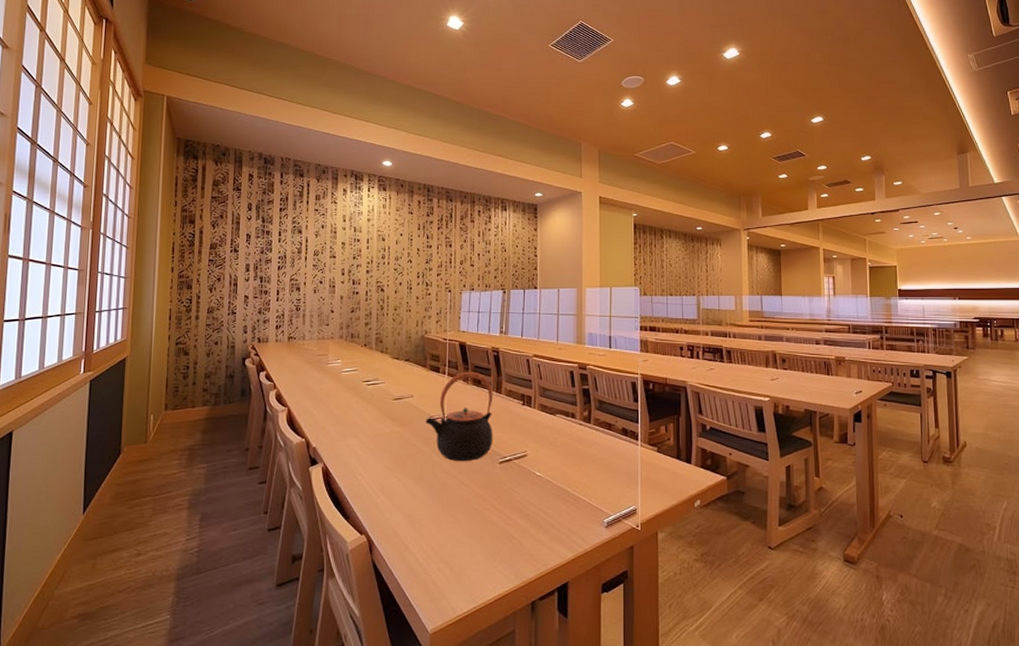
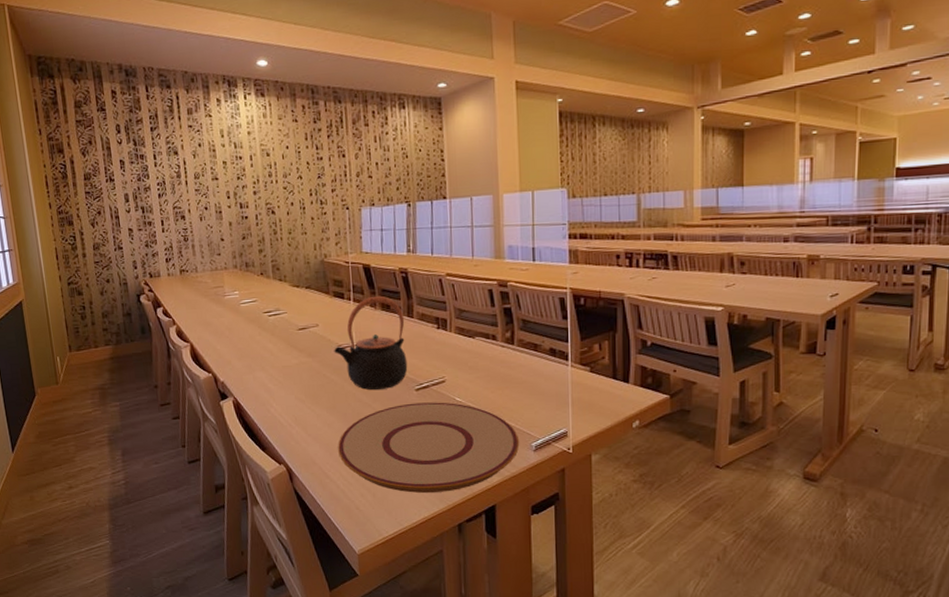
plate: none [420,475,593,569] -> present [338,402,520,494]

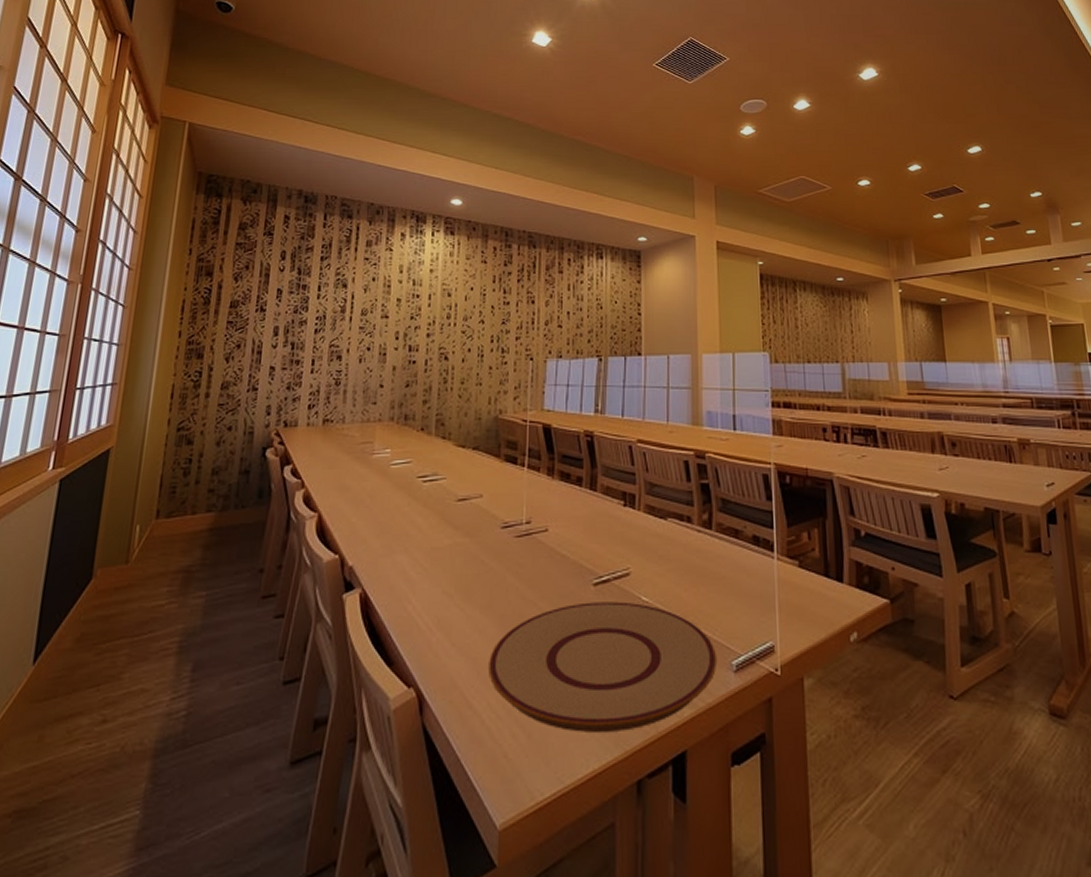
teapot: present [334,295,408,391] -> none [498,462,586,584]

